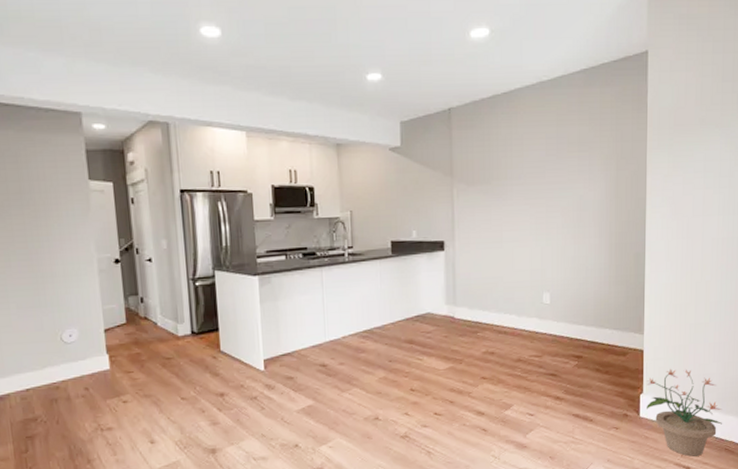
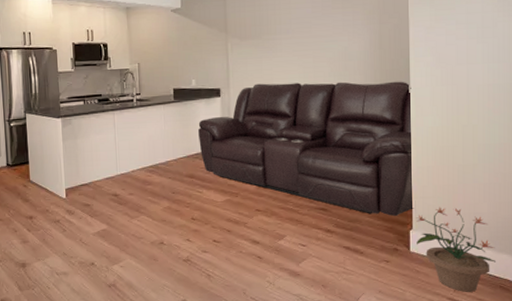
sofa: none [419,233,647,380] -> present [198,81,415,216]

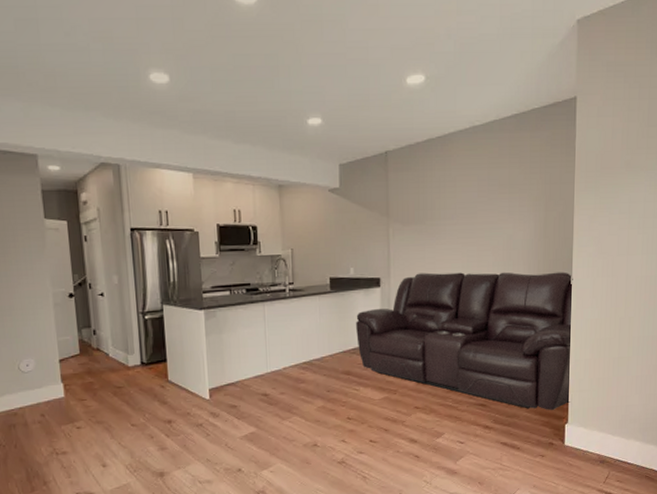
potted plant: present [416,207,497,292] -> none [571,400,644,483]

